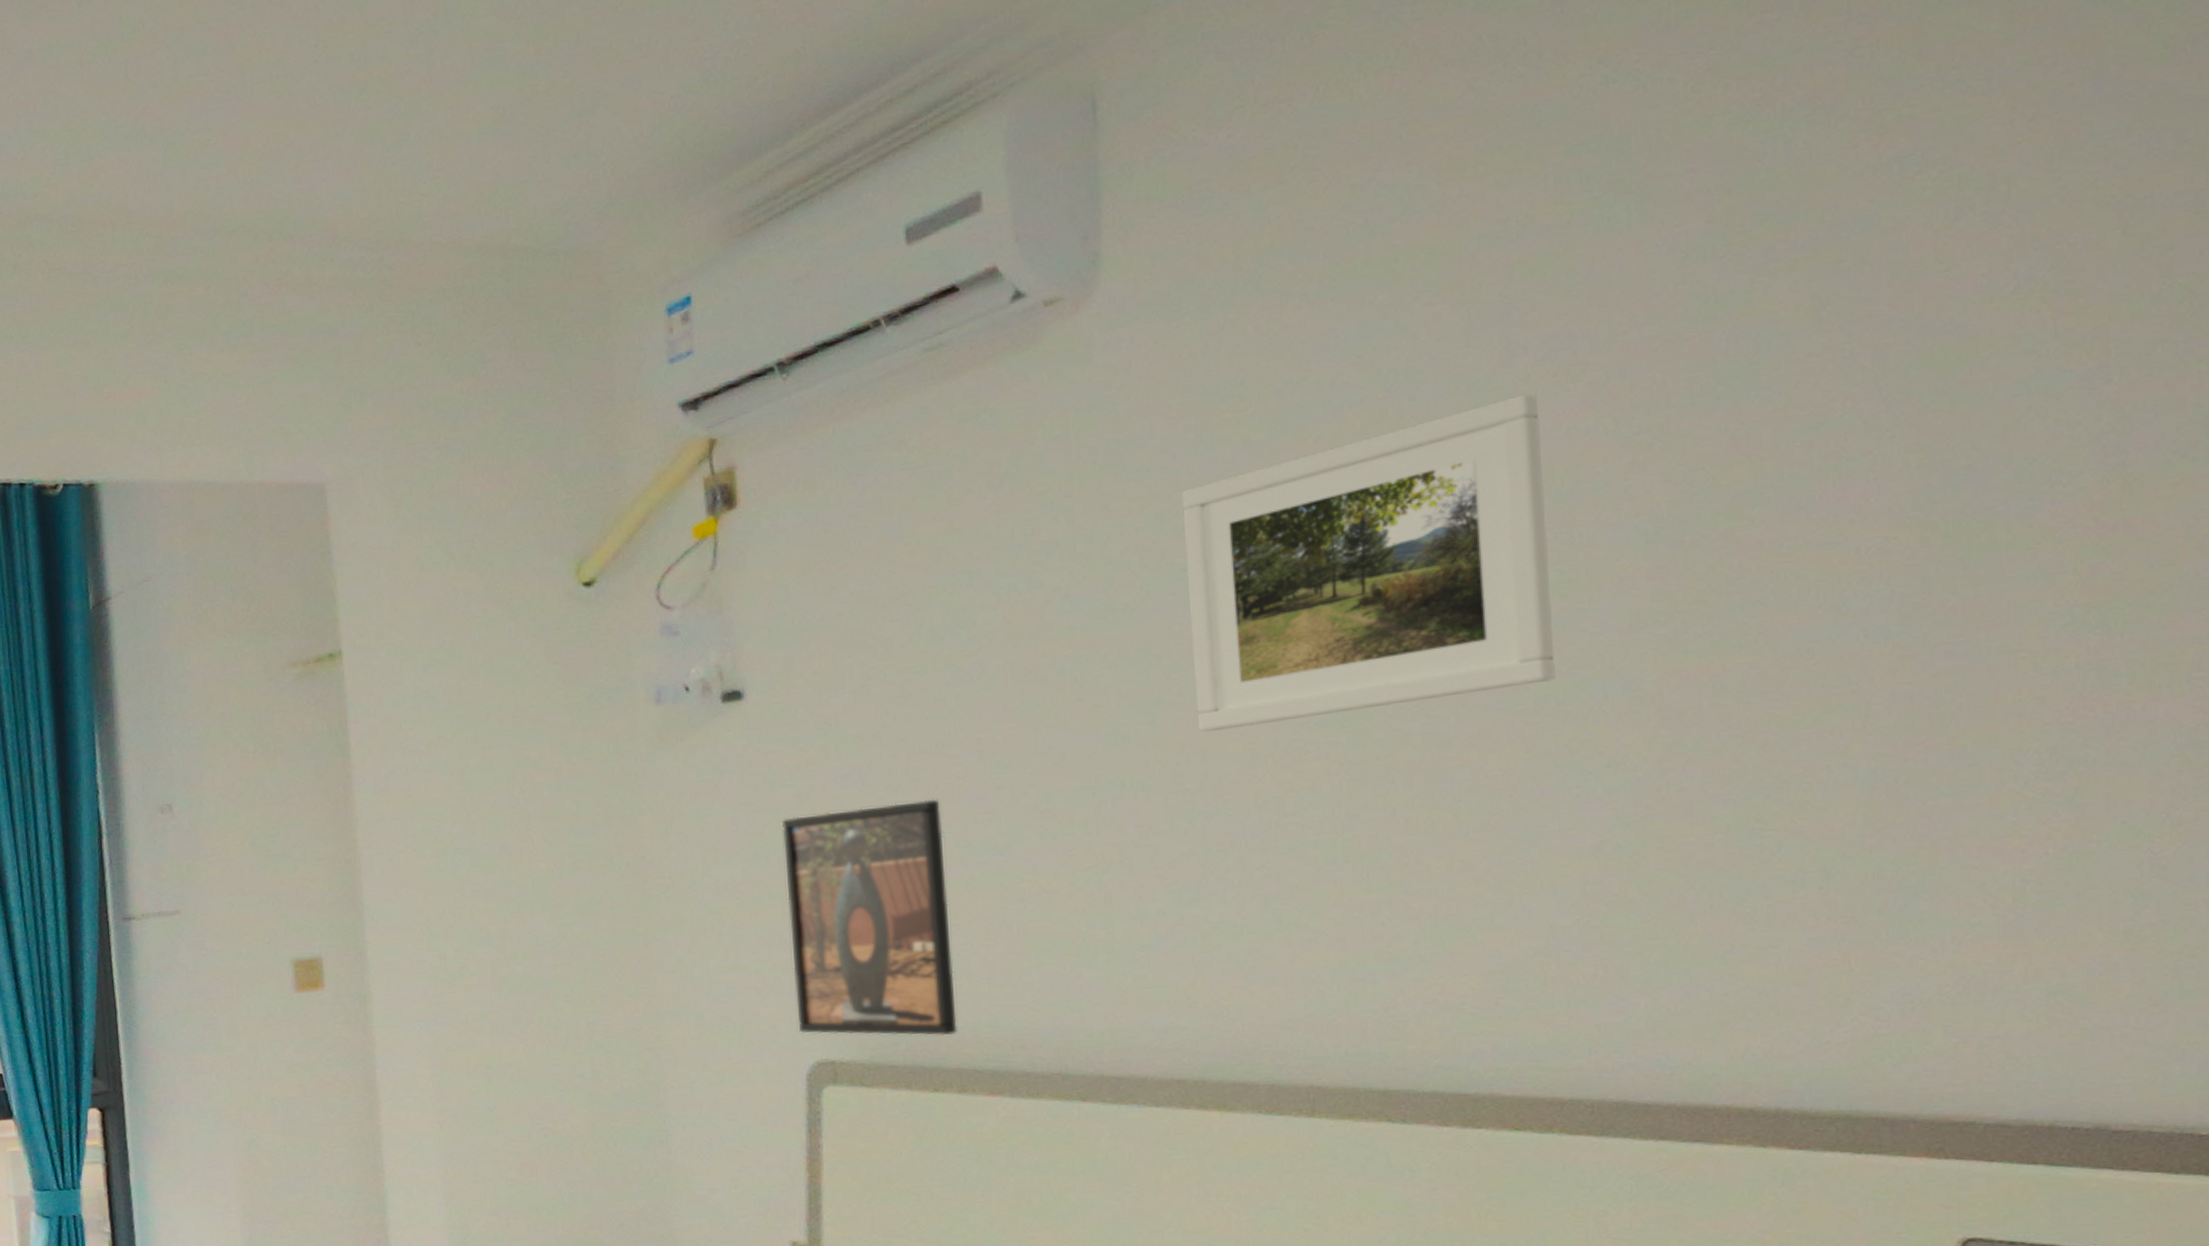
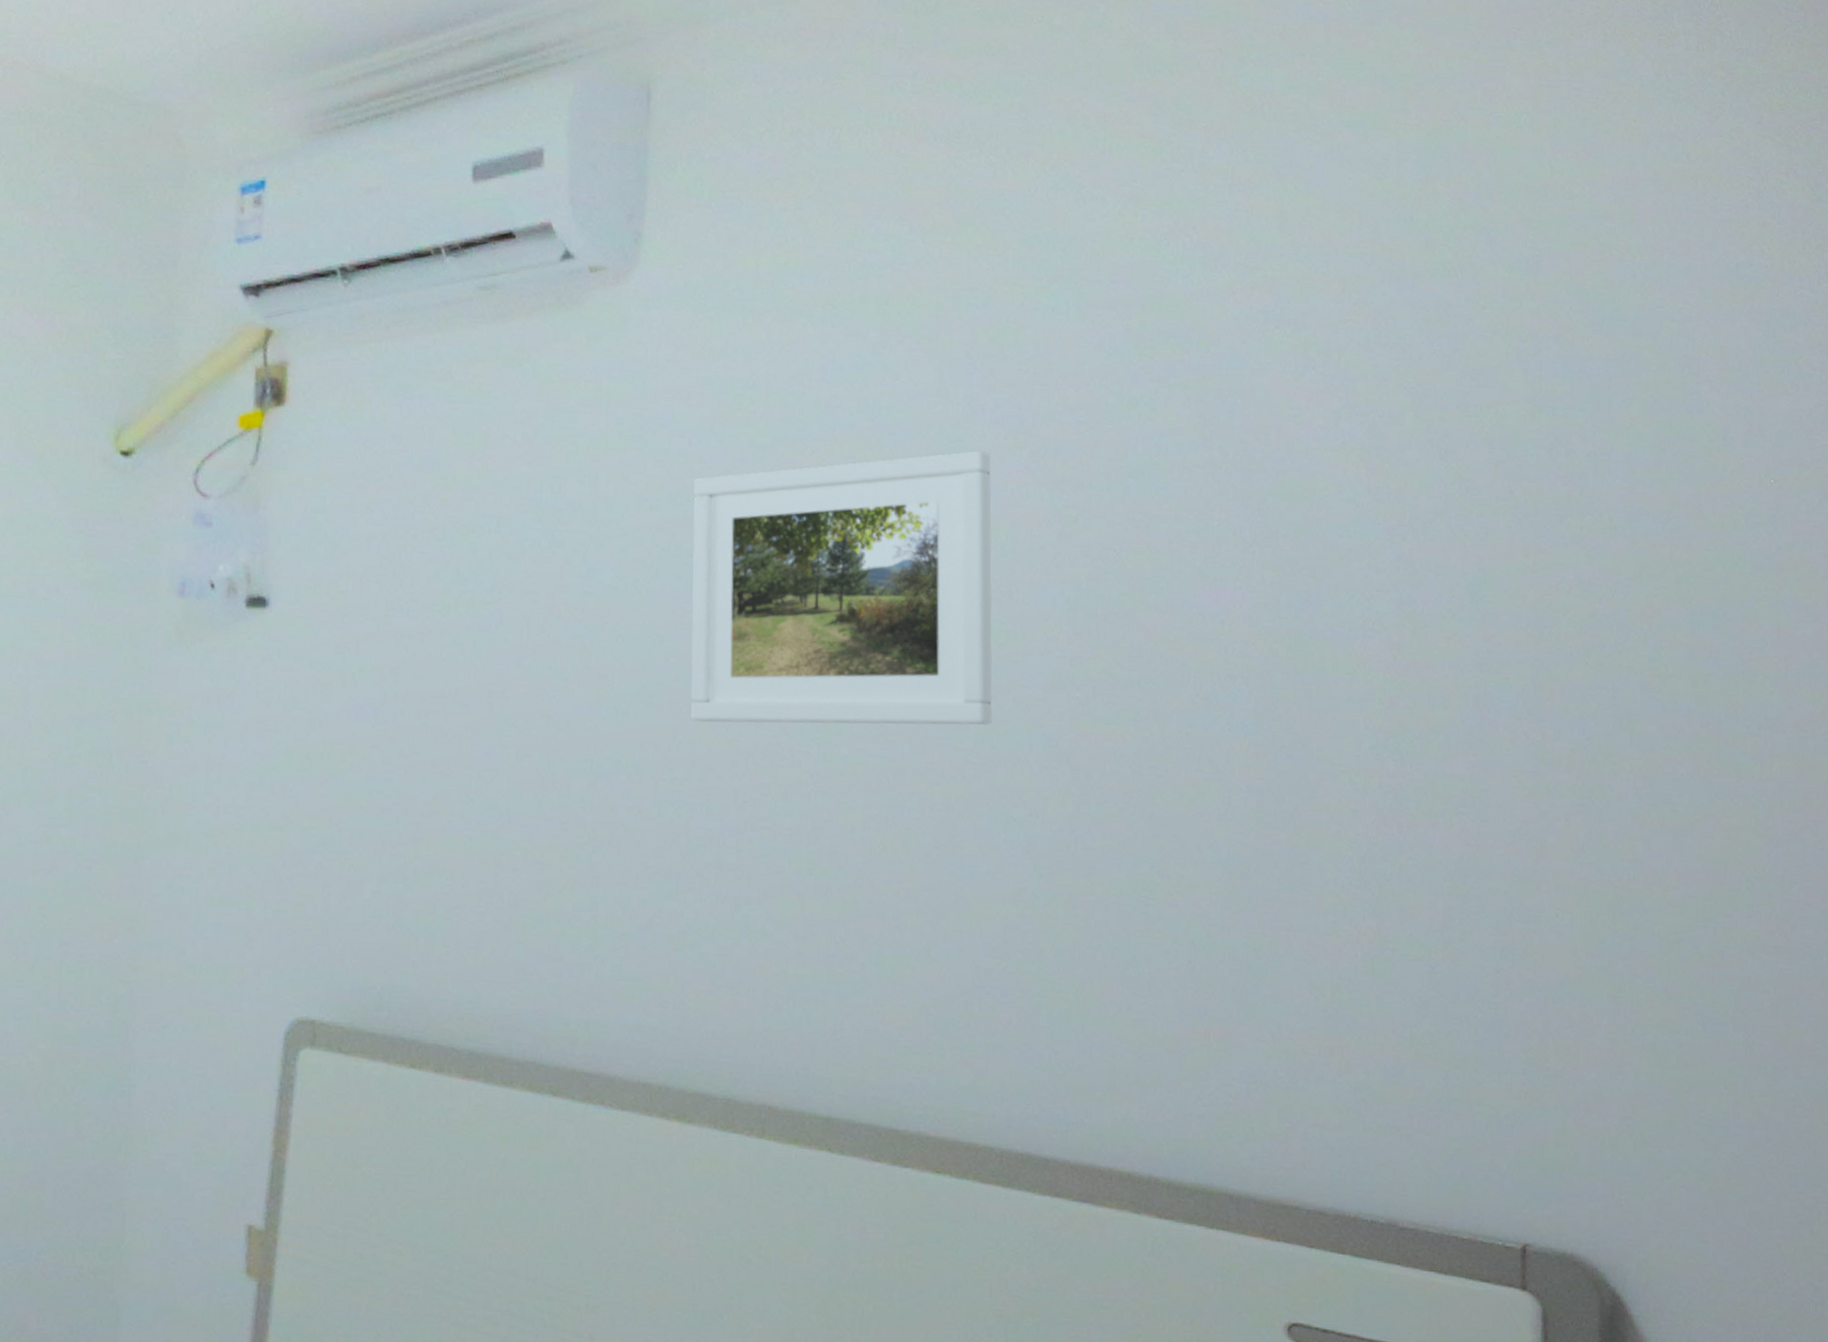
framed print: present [782,799,957,1036] -> none [282,743,447,1007]

